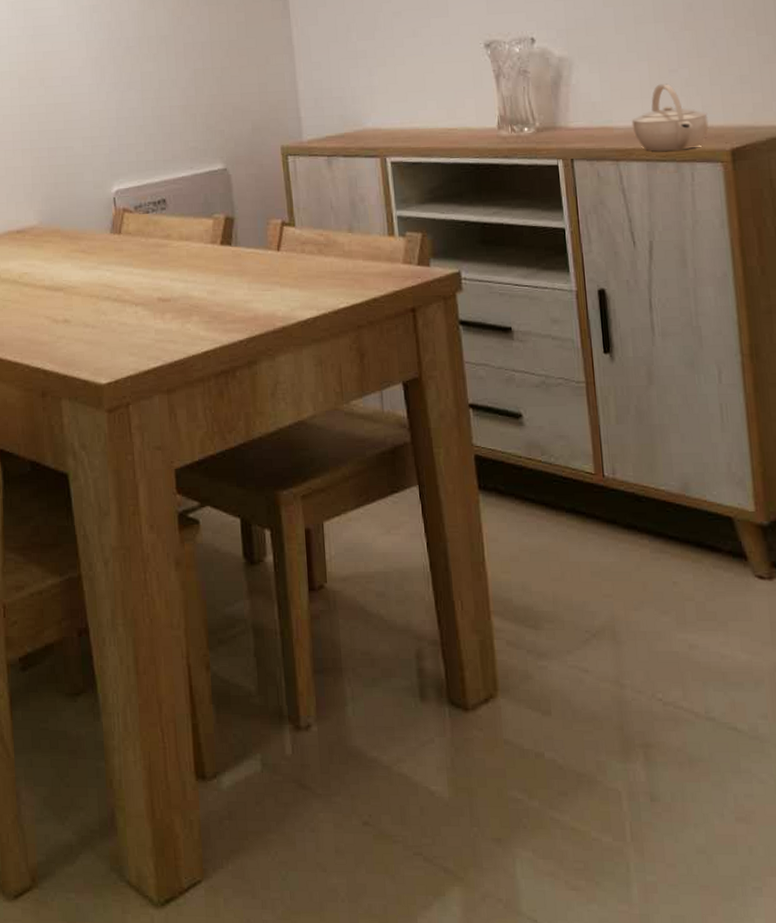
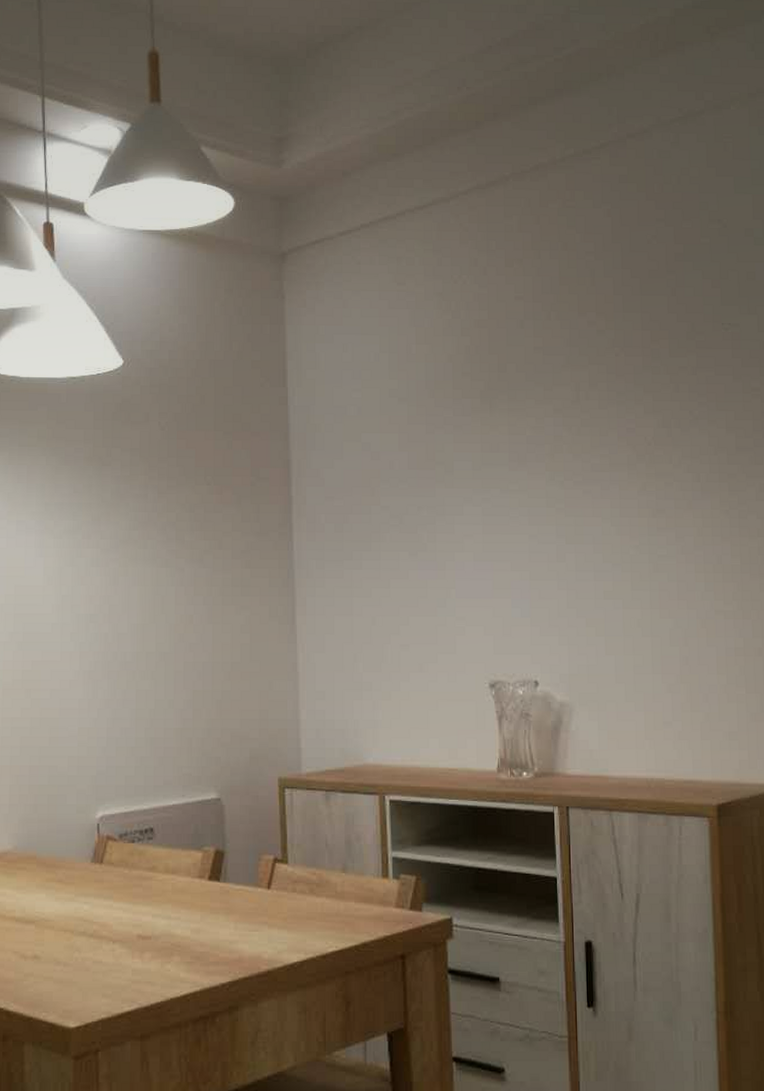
teapot: present [631,83,709,151] -> none [626,735,698,803]

